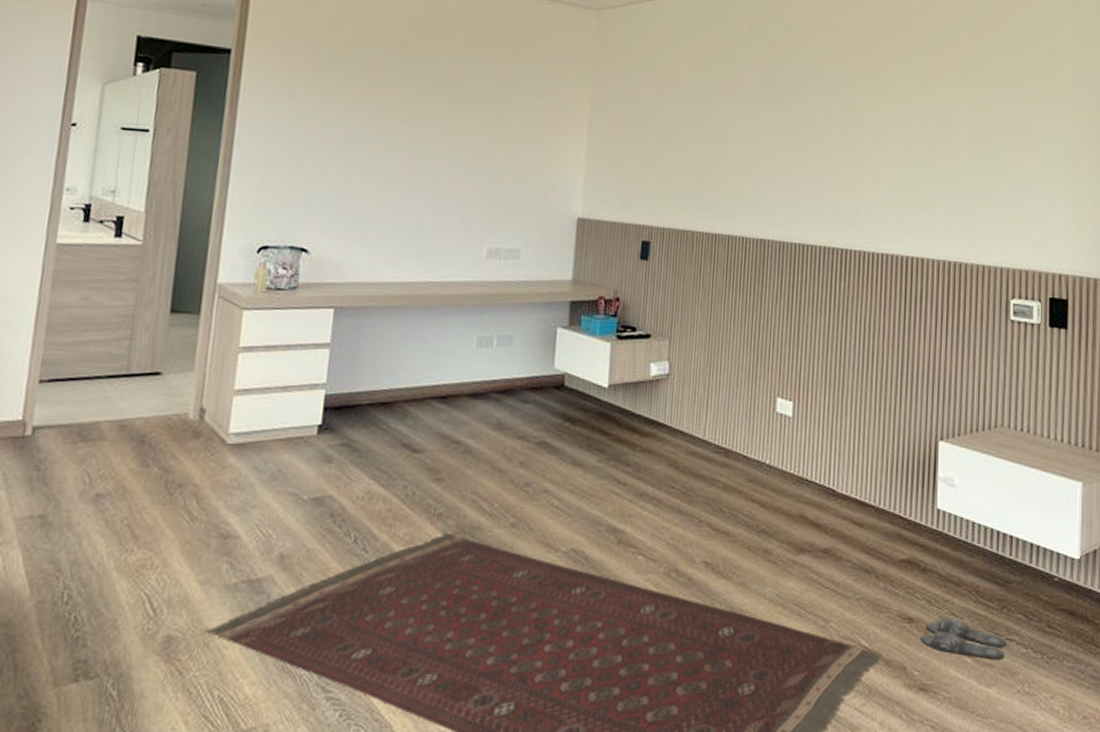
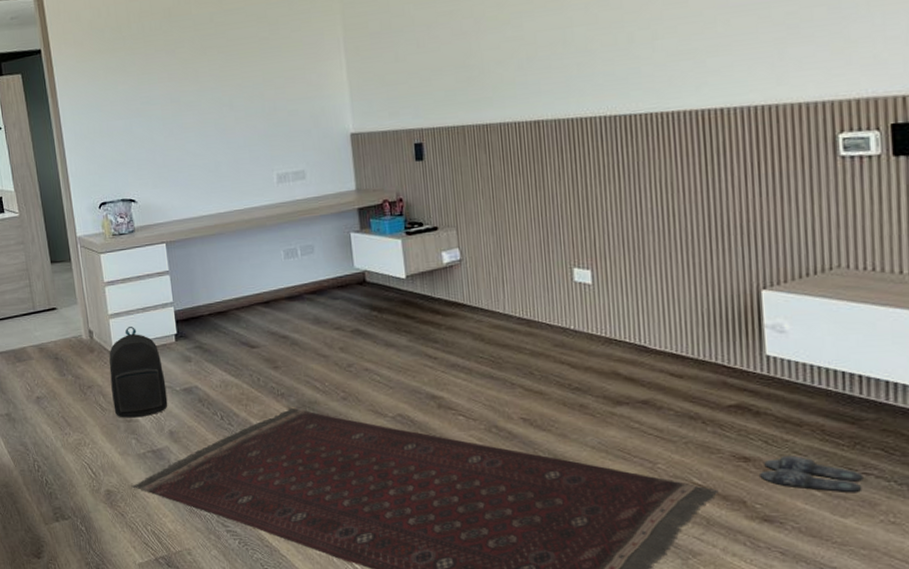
backpack: none [207,408,292,533] -> present [109,326,168,418]

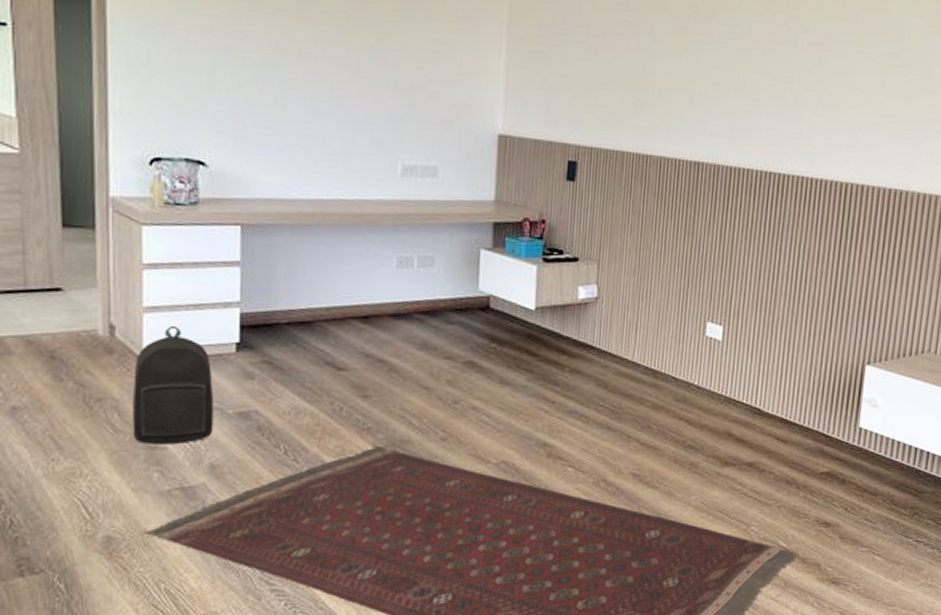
slippers: present [760,455,863,492] -> none [835,522,915,557]

